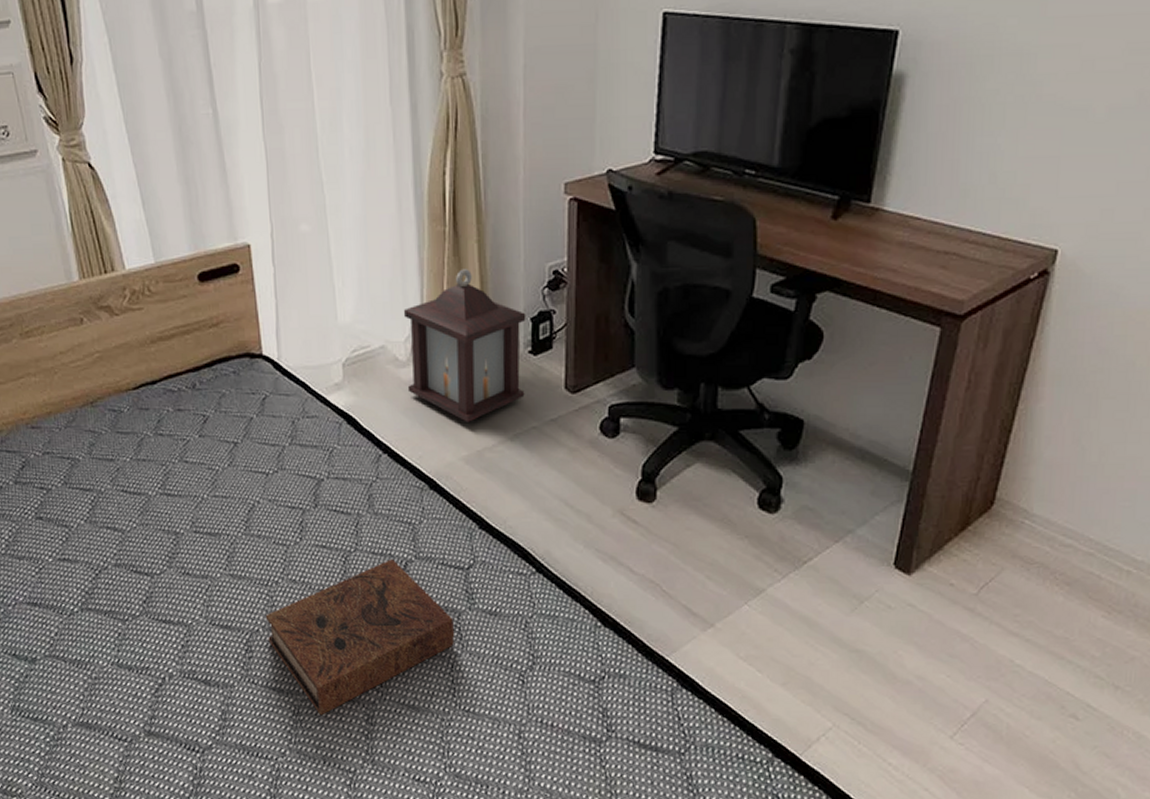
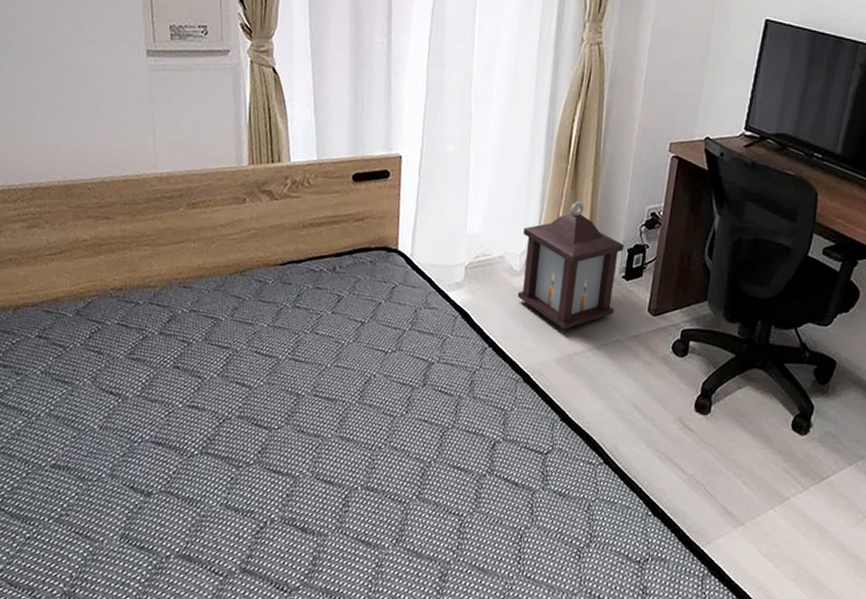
book: present [265,559,455,716] -> none [364,438,528,570]

